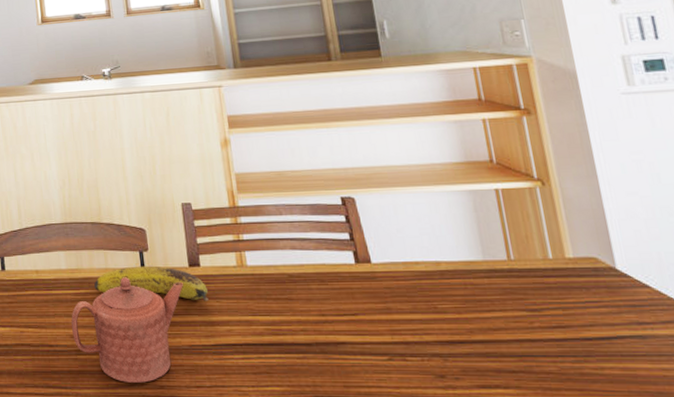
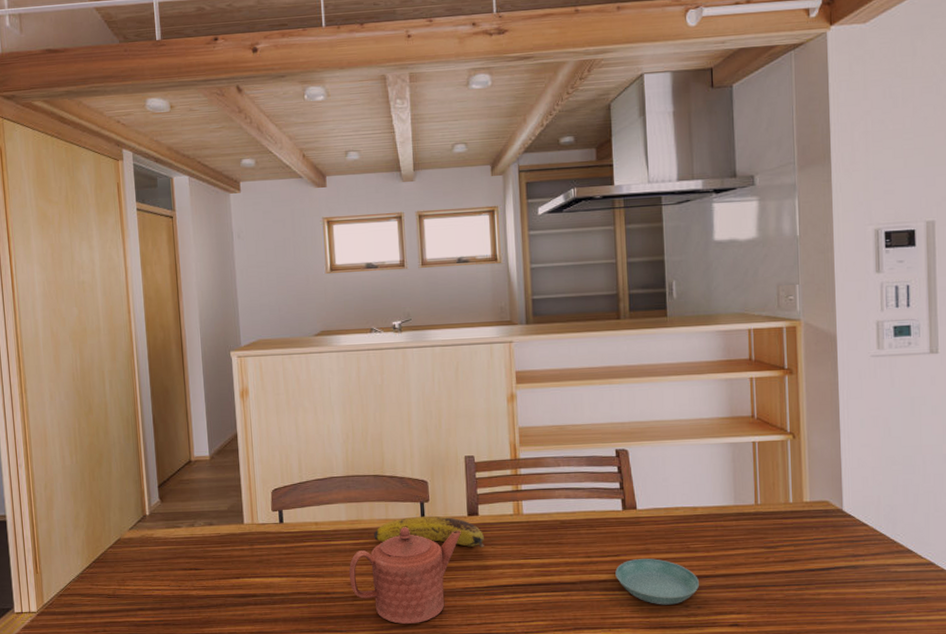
saucer: none [354,319,455,374] -> present [615,558,700,605]

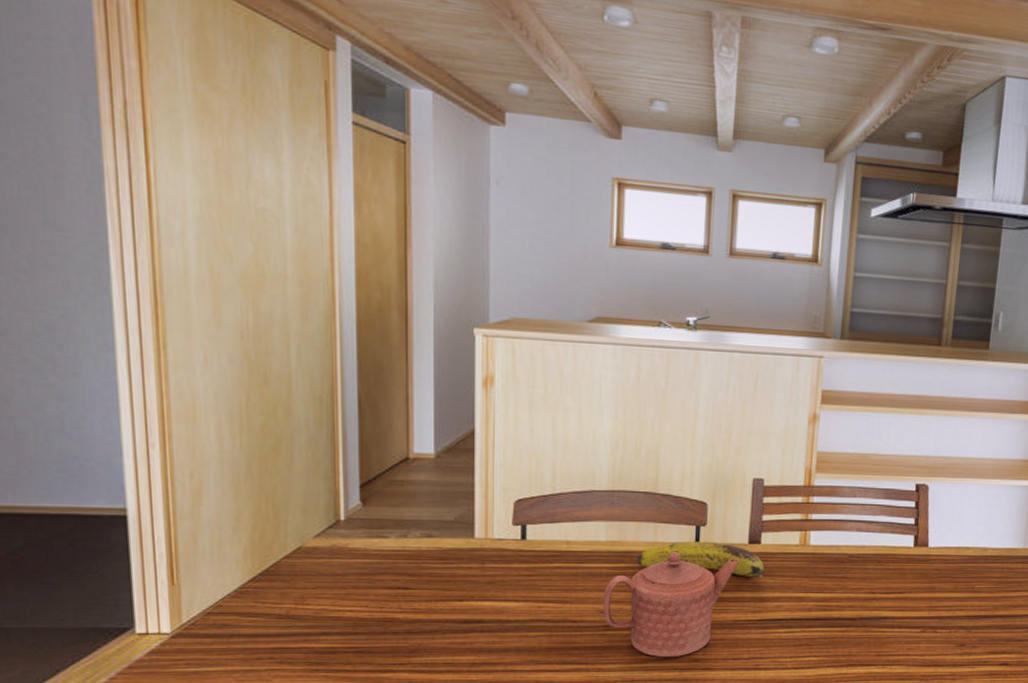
saucer: present [615,558,700,605] -> none [897,597,978,644]

